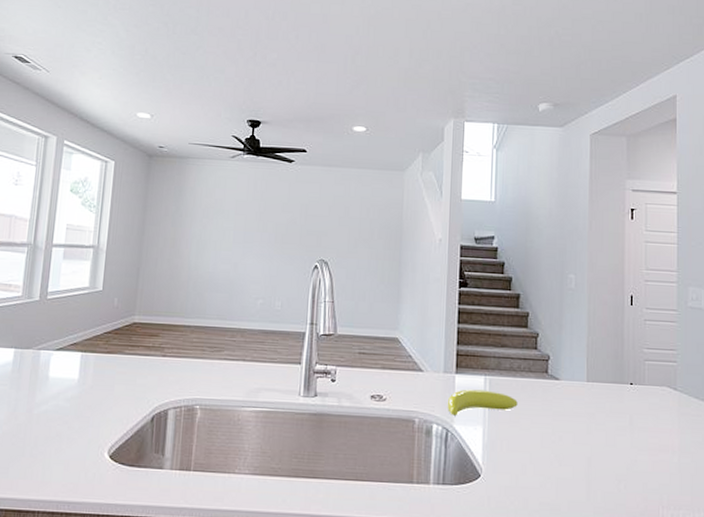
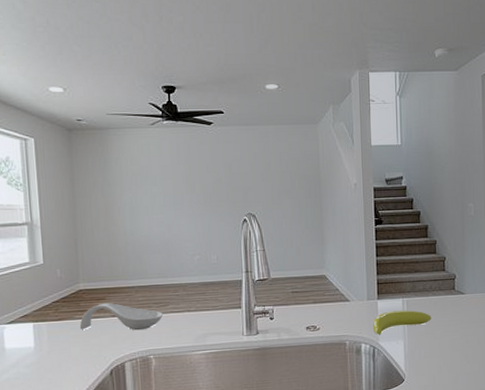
spoon rest: none [127,339,216,376] -> present [79,302,163,331]

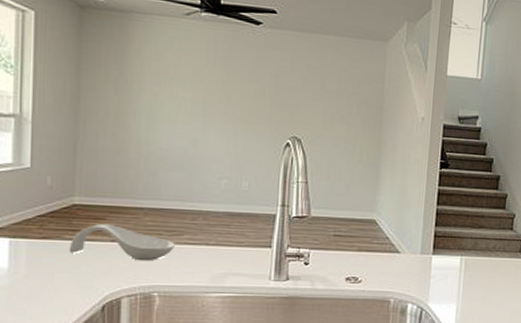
banana: present [372,310,431,335] -> none [422,269,491,295]

